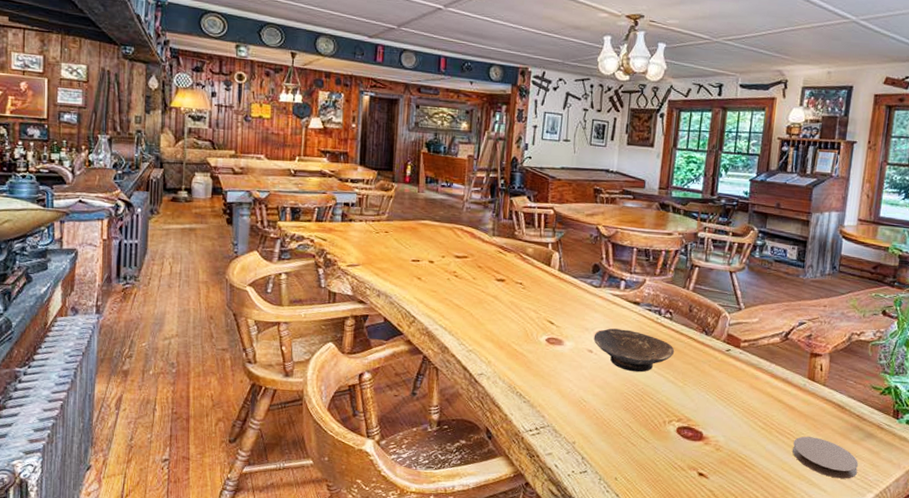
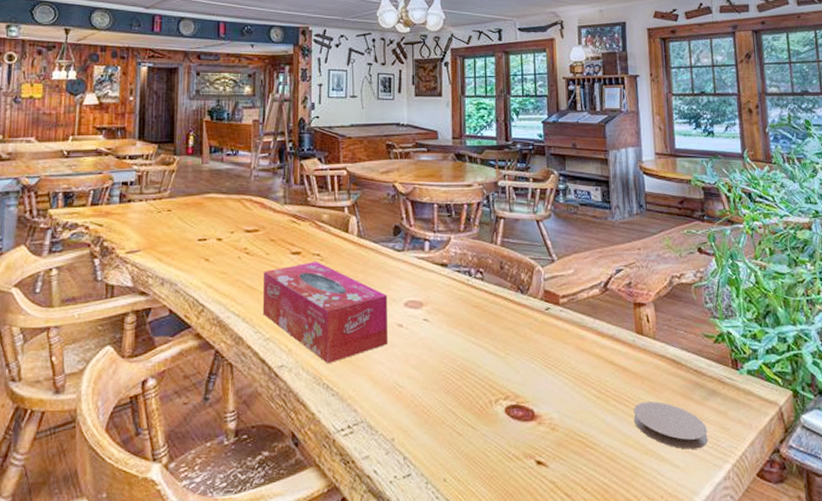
tissue box: none [467,289,582,377] -> present [262,262,388,364]
bowl: present [593,328,675,373] -> none [402,296,491,345]

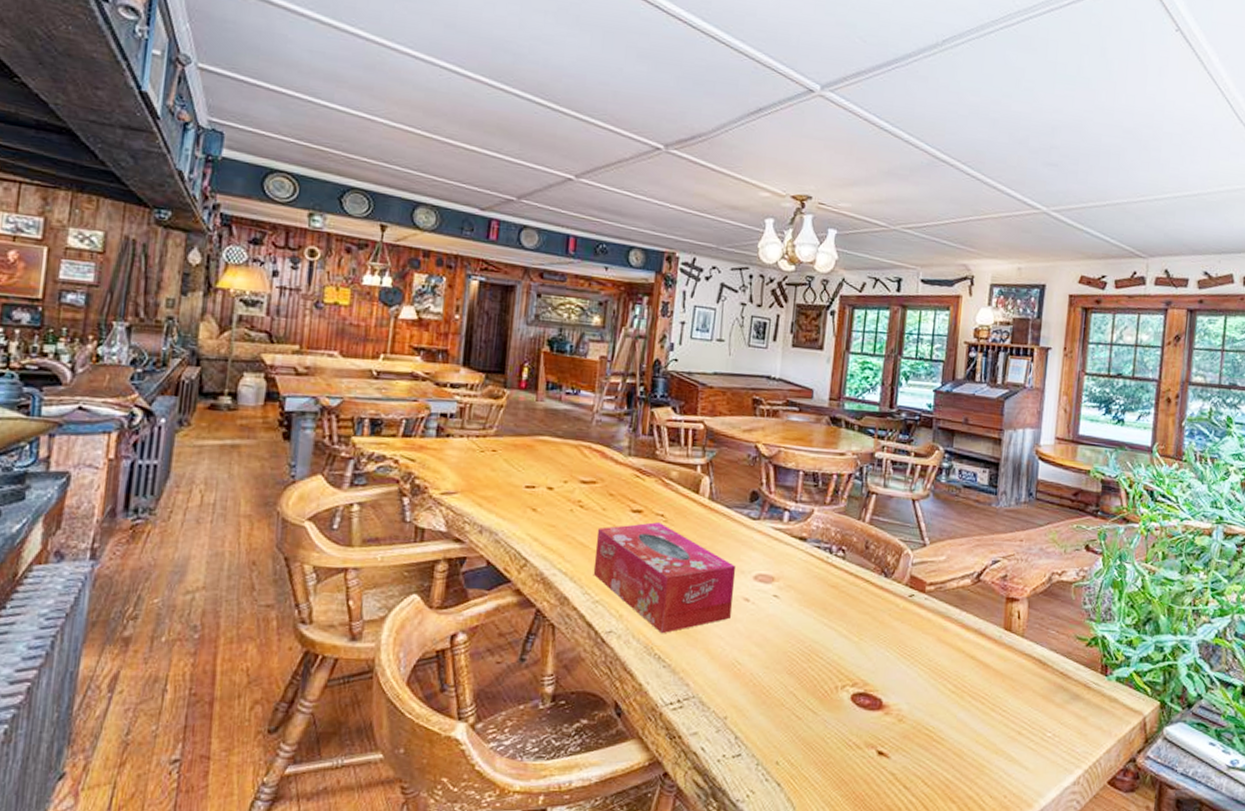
coaster: present [634,401,708,450] -> none [988,700,1065,752]

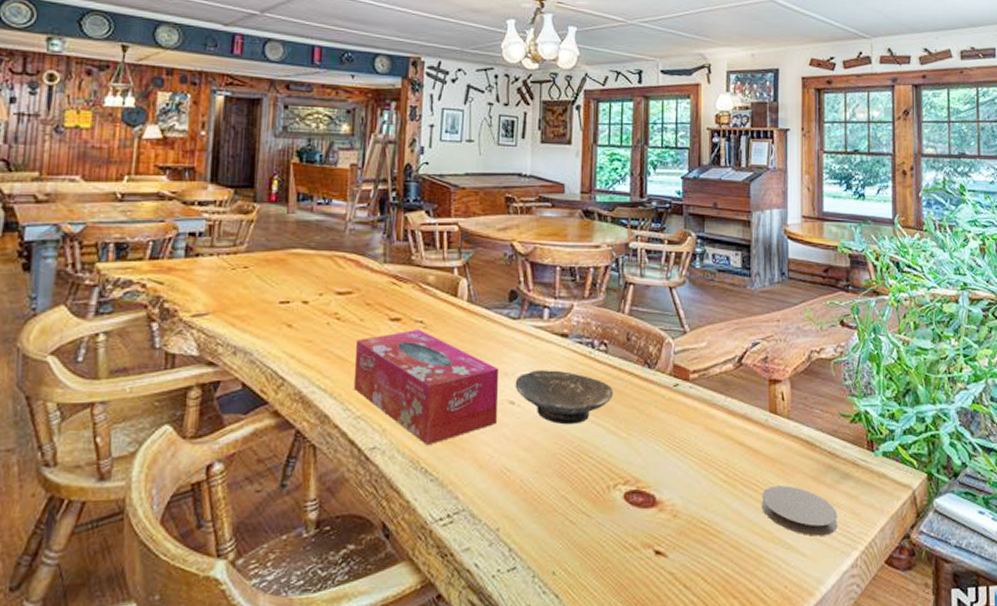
bowl: none [750,570,849,626] -> present [515,370,614,425]
coaster: none [988,700,1065,752] -> present [762,485,838,536]

